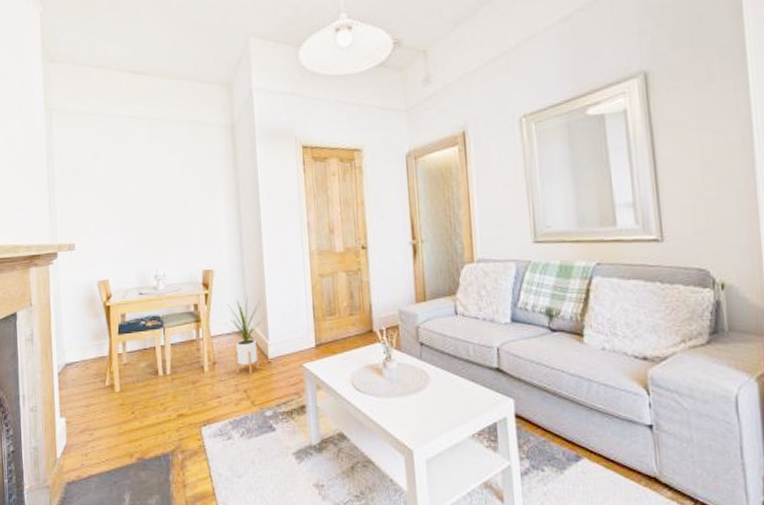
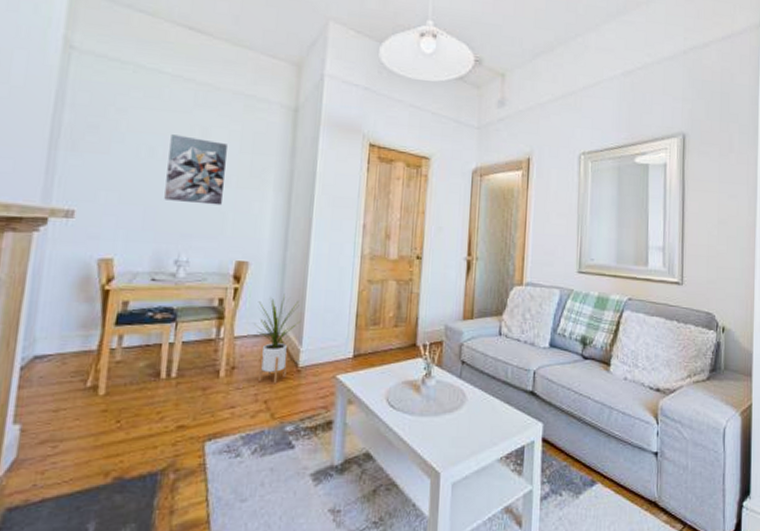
wall art: none [135,167,184,225] -> present [164,134,227,206]

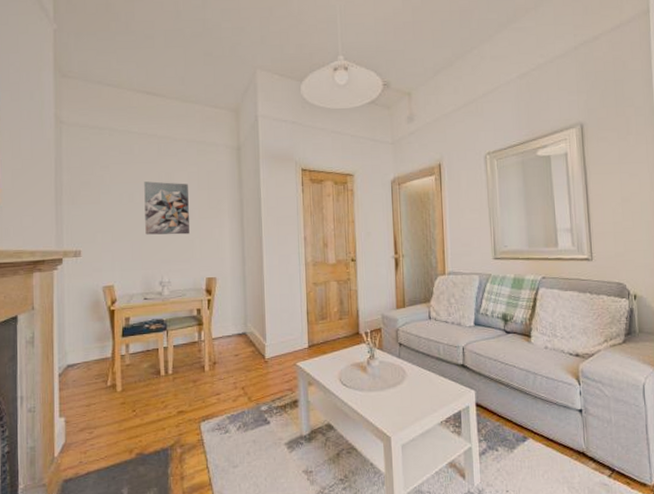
house plant: present [254,293,301,383] -> none [227,300,263,373]

